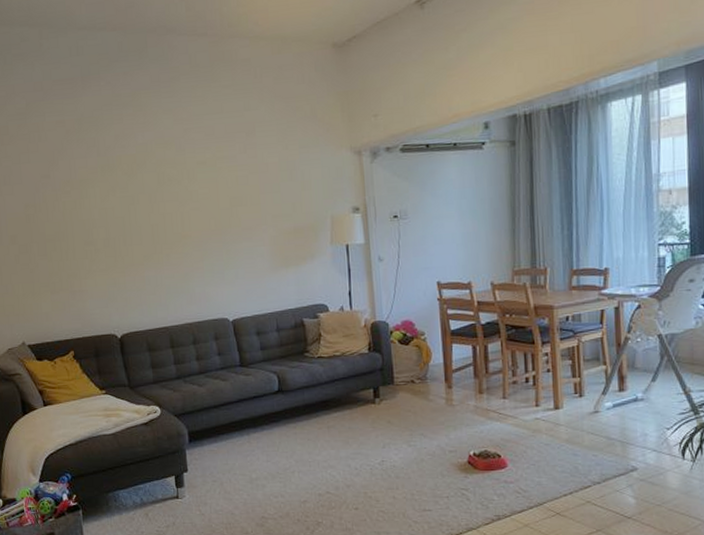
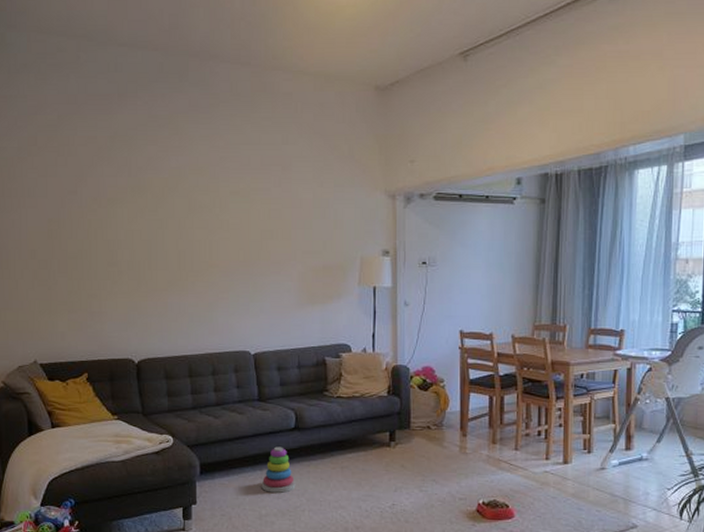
stacking toy: none [249,410,284,456] -> present [261,446,296,493]

